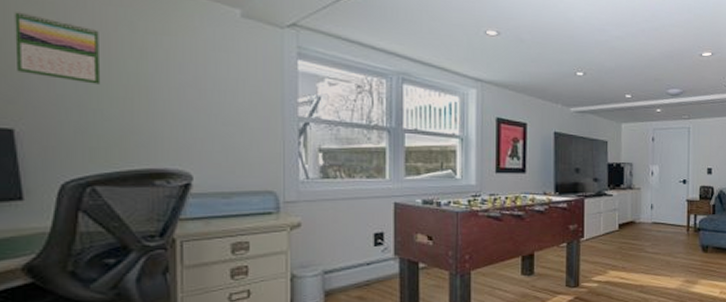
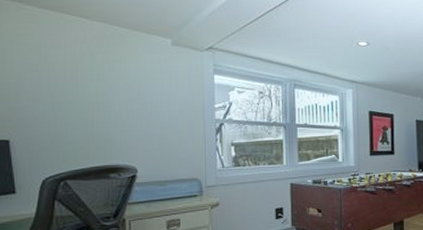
calendar: present [14,10,101,84] -> none [10,51,71,103]

